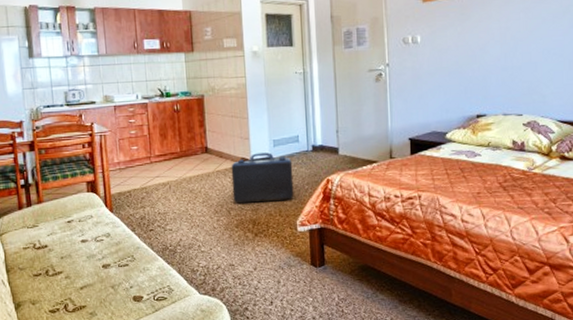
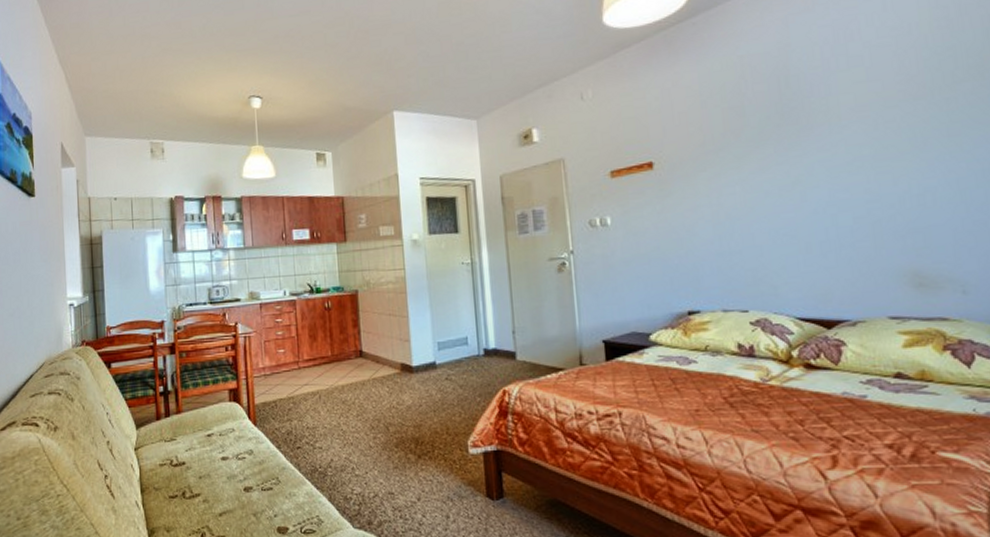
suitcase: present [231,152,294,203] -> none [389,357,464,418]

